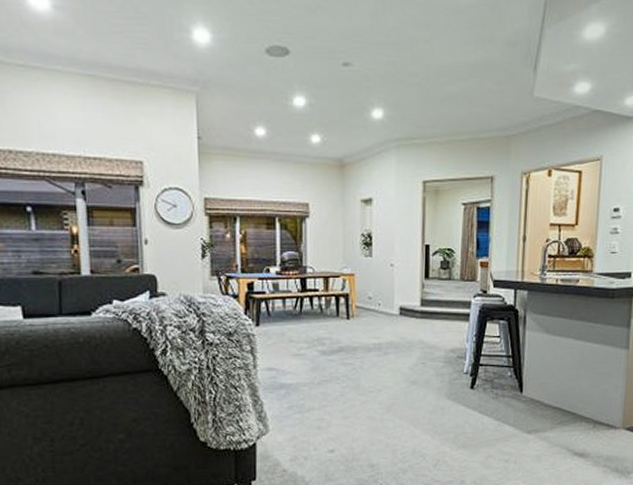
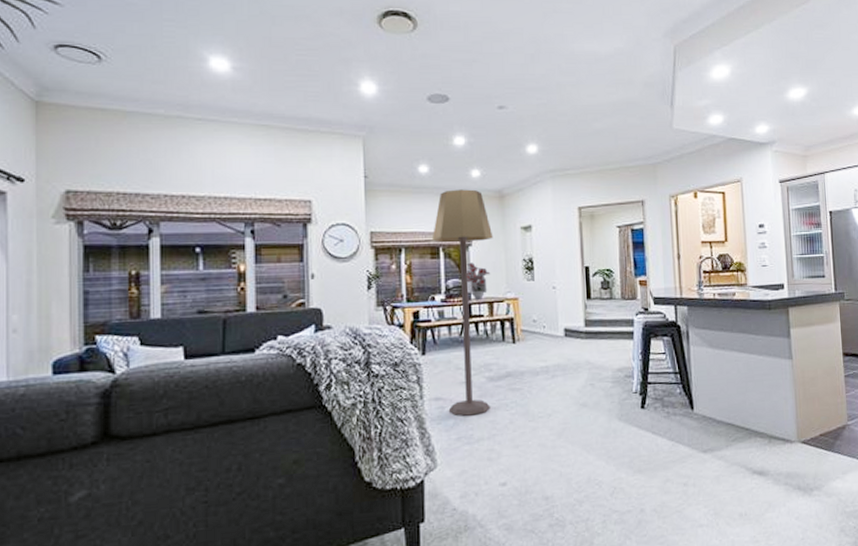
lamp: none [268,156,332,387] -> present [432,189,494,416]
bouquet: none [303,235,328,275] -> present [466,262,491,301]

